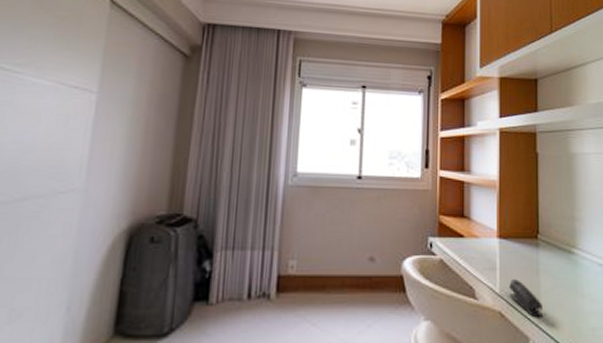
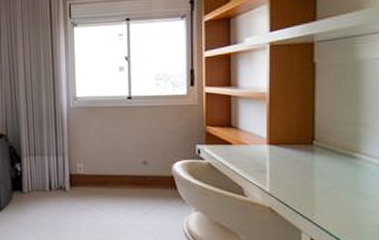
stapler: present [509,279,544,318] -> none [280,181,318,215]

